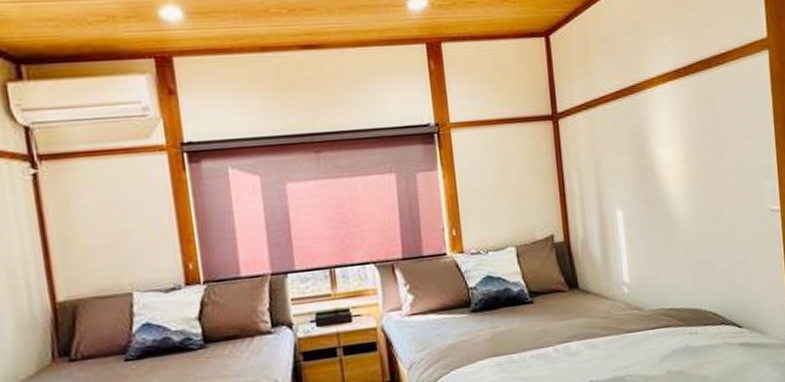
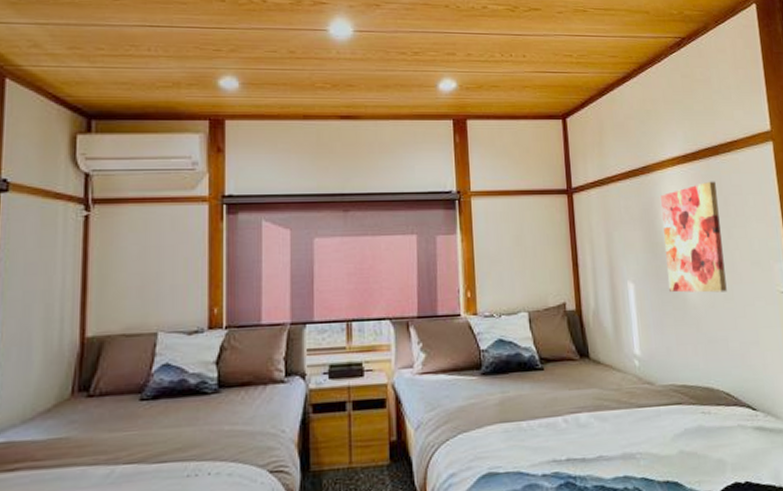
wall art: none [650,97,717,217] -> present [661,181,727,293]

